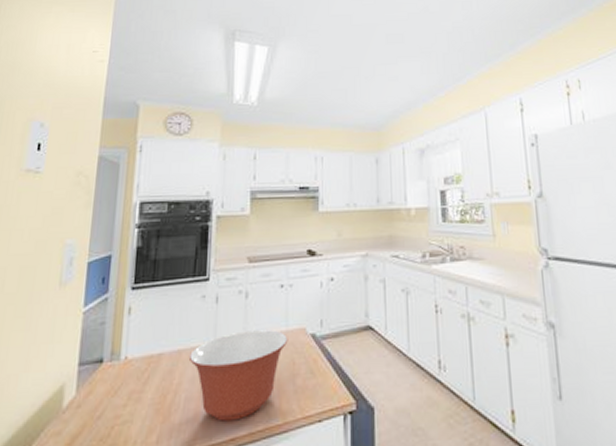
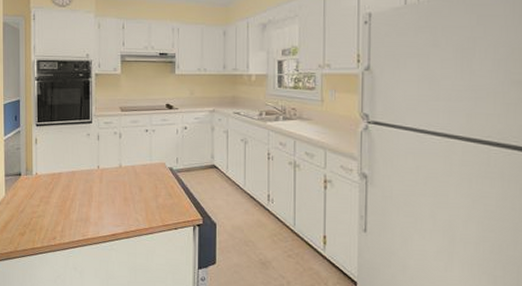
mixing bowl: present [190,330,288,421] -> none [81,161,152,223]

